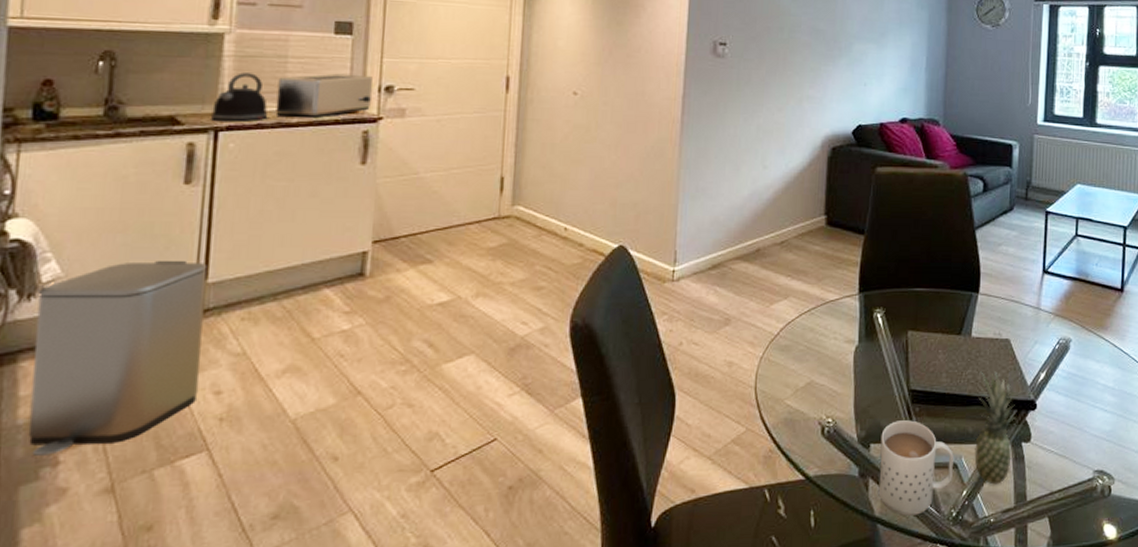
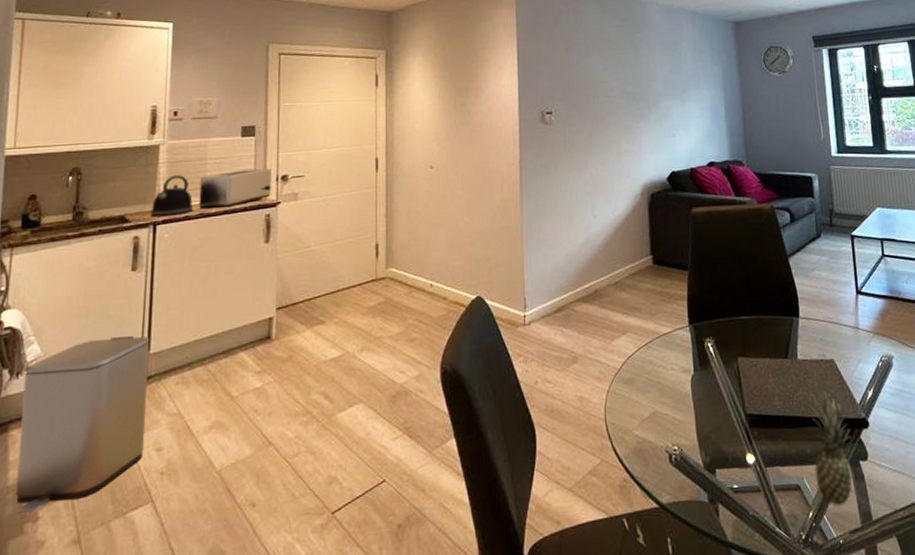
mug: present [878,420,954,516] -> none [725,444,798,540]

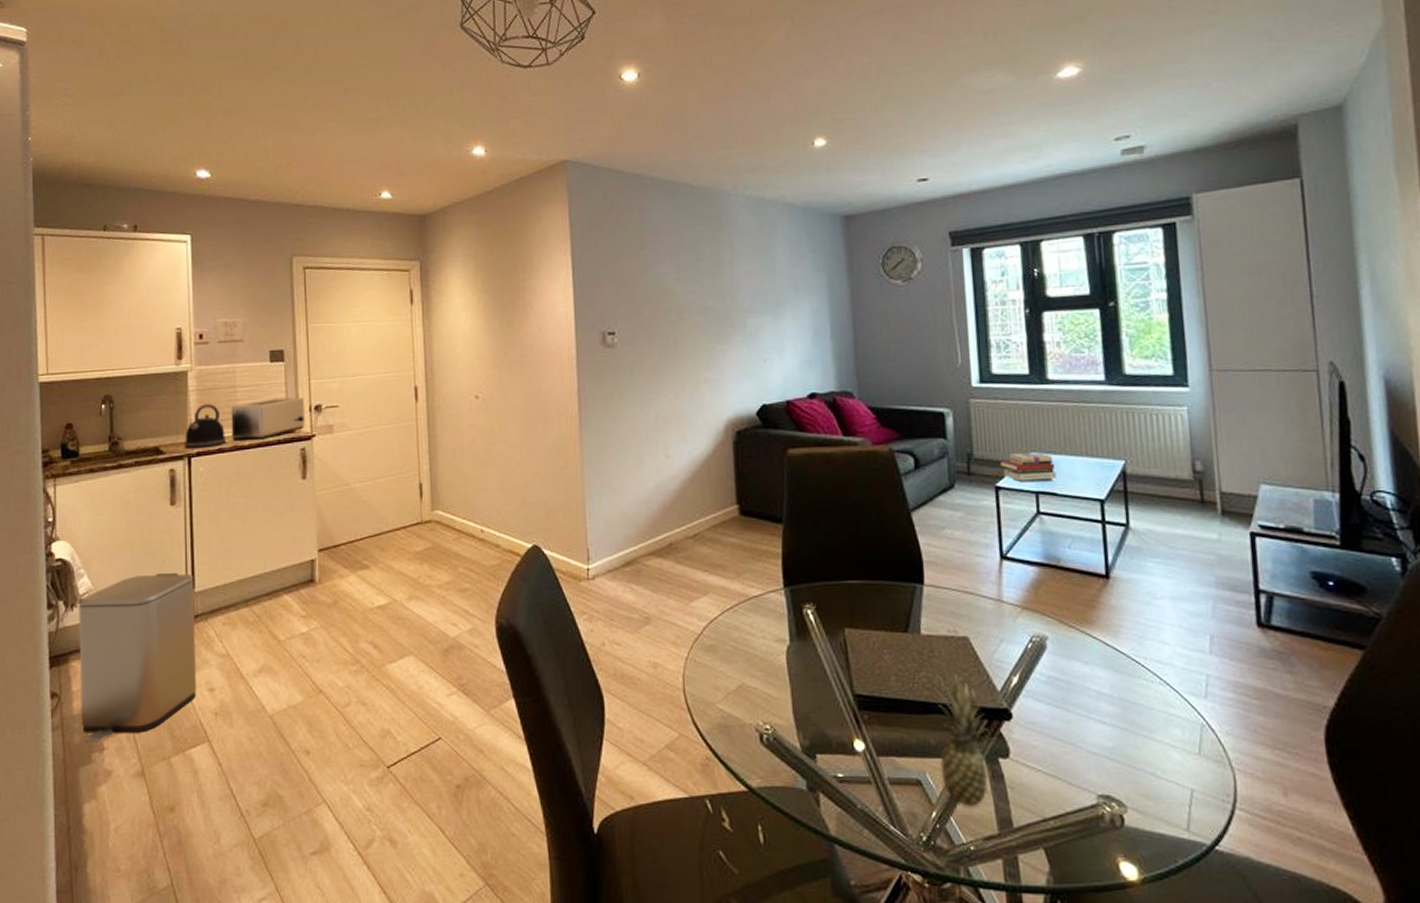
books: none [854,207,895,231] -> present [1000,453,1056,482]

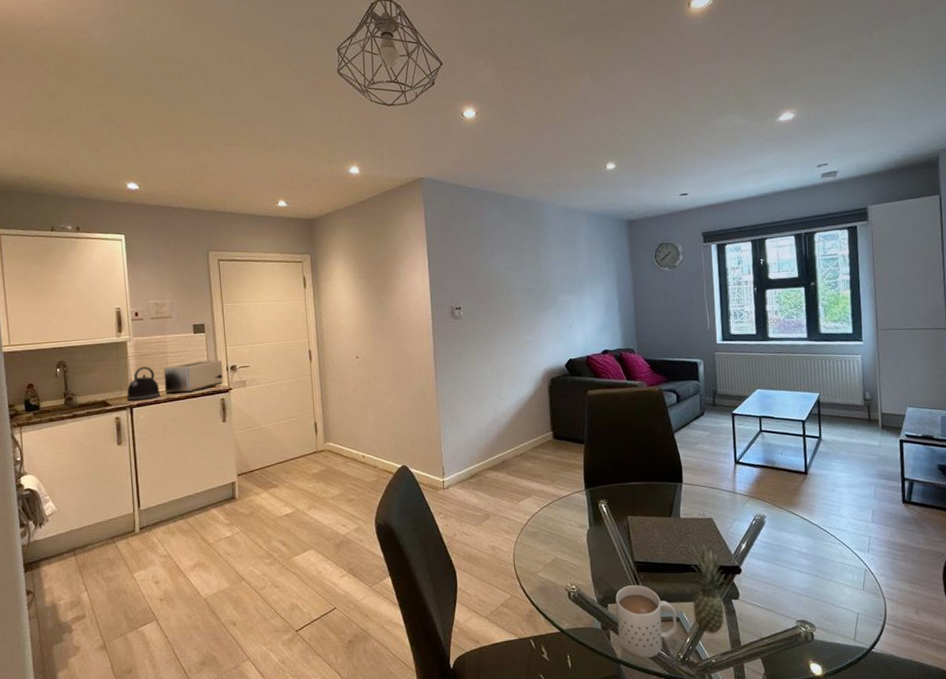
pedal bin: present [79,573,197,742] -> none [45,496,145,626]
mug: none [827,729,918,837] -> present [615,585,677,658]
books: present [1000,453,1056,482] -> none [736,389,773,409]

